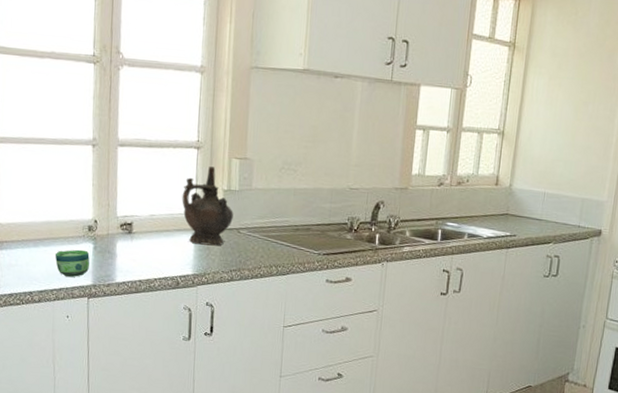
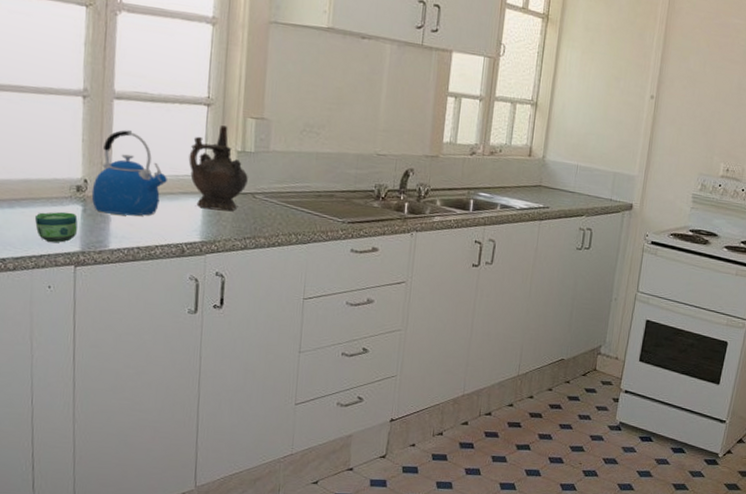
kettle: none [100,174,164,252] -> present [91,130,167,216]

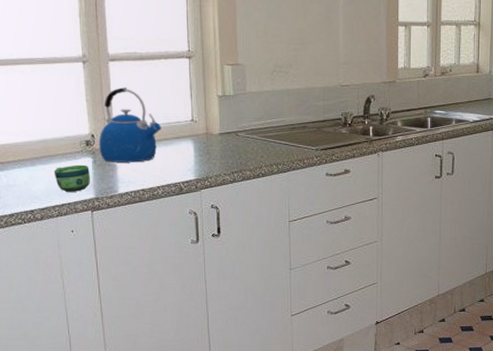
ceremonial vessel: present [188,125,248,212] -> none [178,74,230,150]

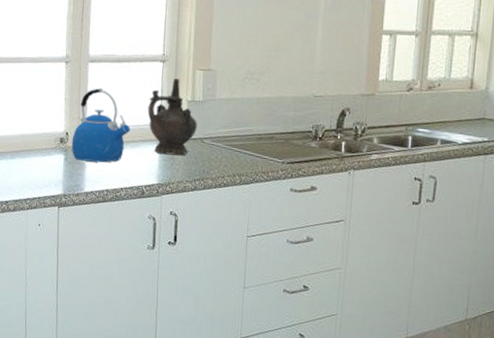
cup: present [53,164,90,193] -> none [29,160,61,188]
ceremonial vessel: none [178,74,230,150] -> present [147,79,197,156]

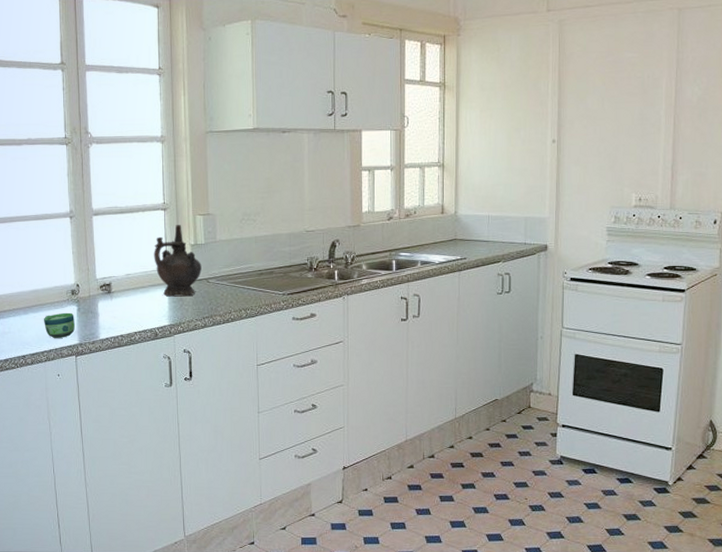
cup: none [29,160,61,188] -> present [43,312,75,339]
kettle: present [71,88,130,163] -> none [83,239,139,310]

